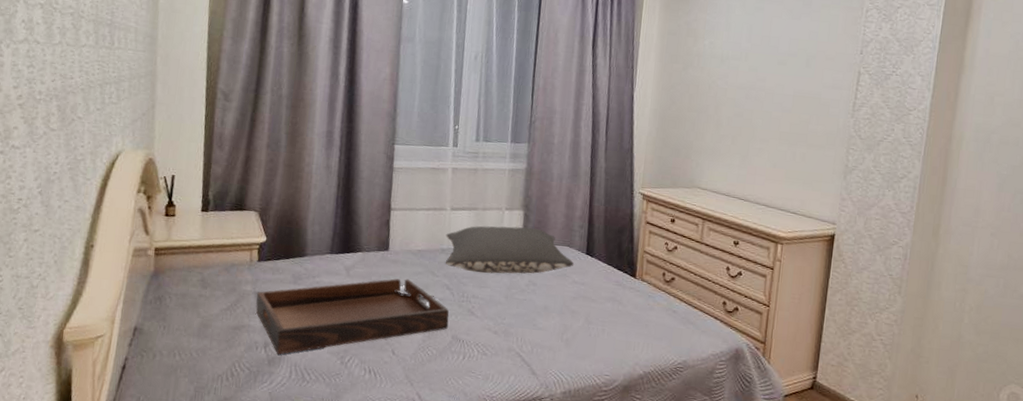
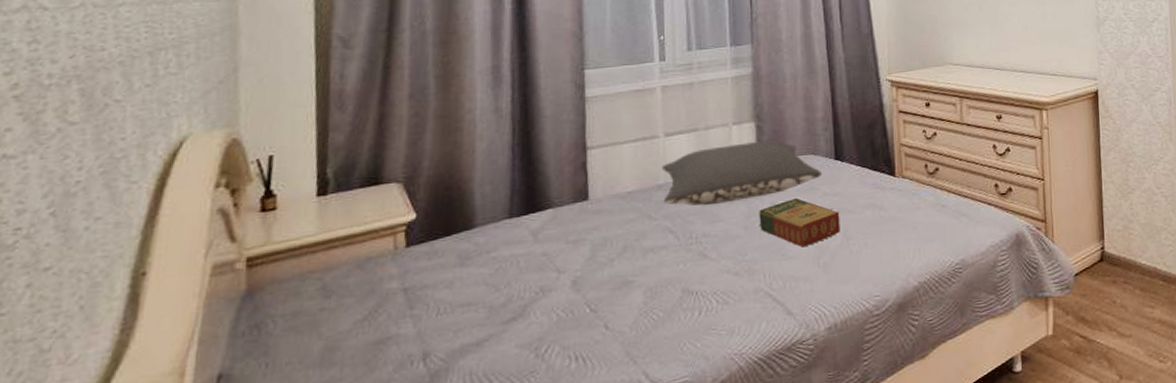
serving tray: present [255,278,449,355] -> none [406,230,676,365]
book: none [518,280,585,323] -> present [759,197,840,248]

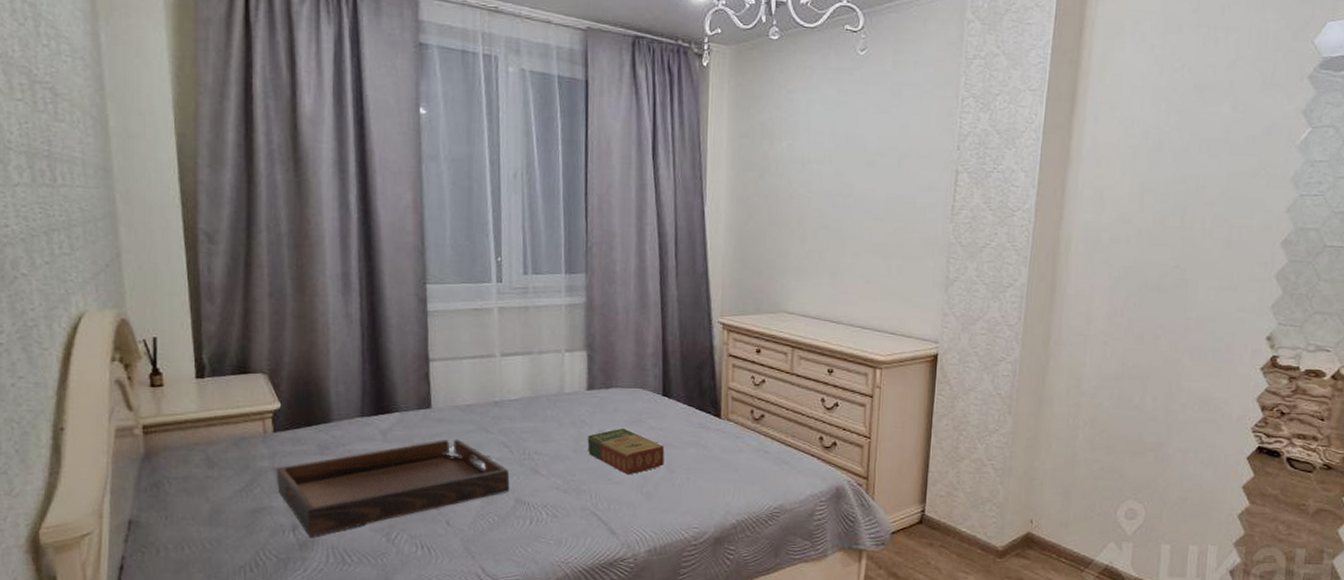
serving tray: none [406,230,676,365] -> present [276,439,510,537]
pillow: present [661,140,823,206] -> none [497,369,650,426]

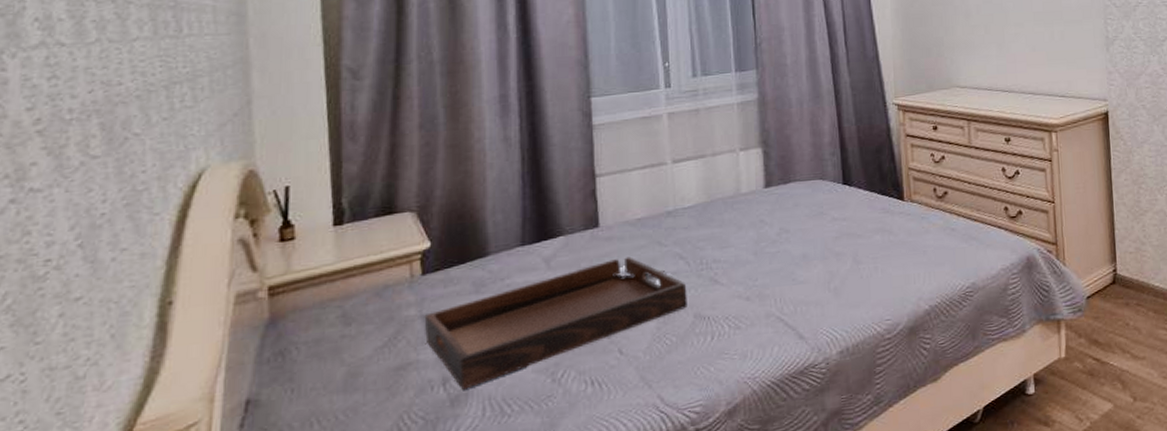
book: present [587,428,665,475] -> none [768,222,850,272]

